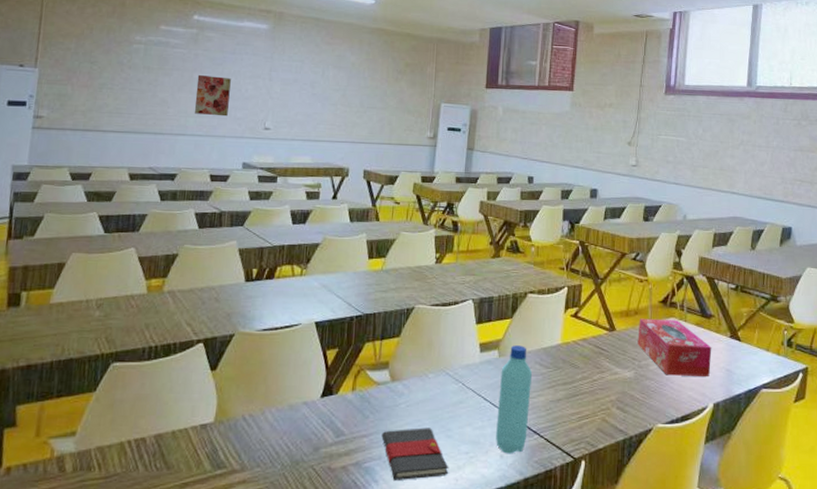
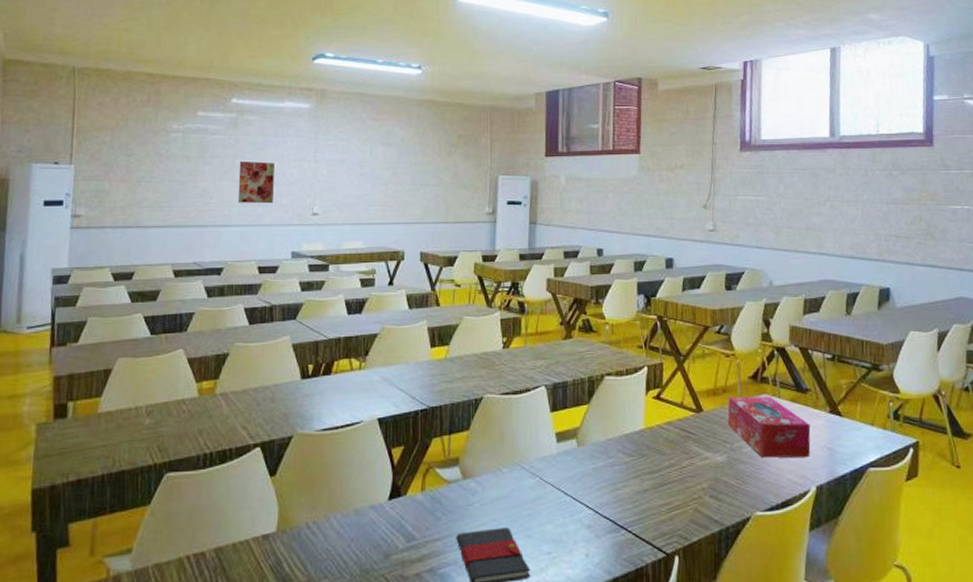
water bottle: present [496,345,532,454] -> none [579,433,615,552]

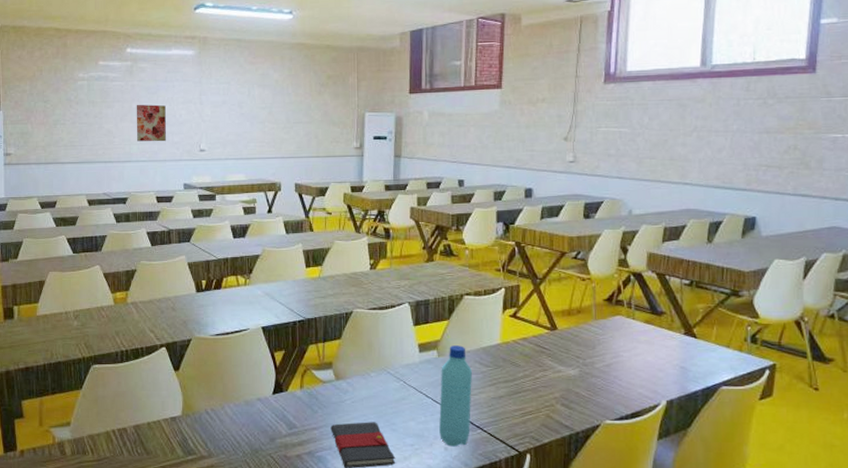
water bottle: none [579,433,615,552] -> present [439,345,472,447]
tissue box: present [727,396,811,458] -> none [581,317,664,375]

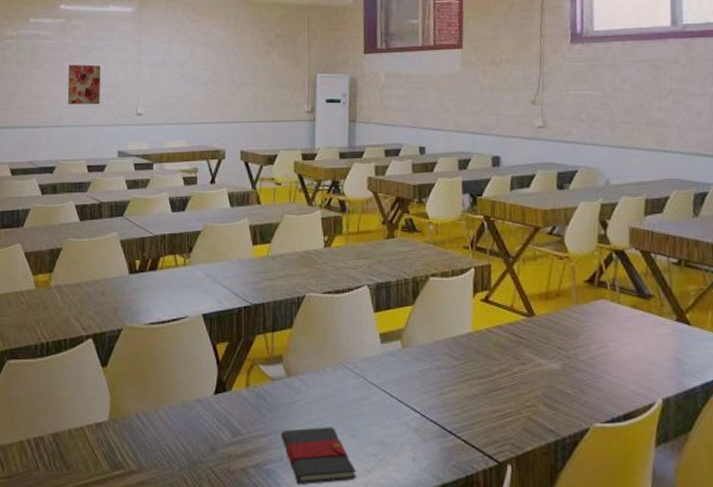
water bottle: present [439,345,472,447] -> none [405,335,442,457]

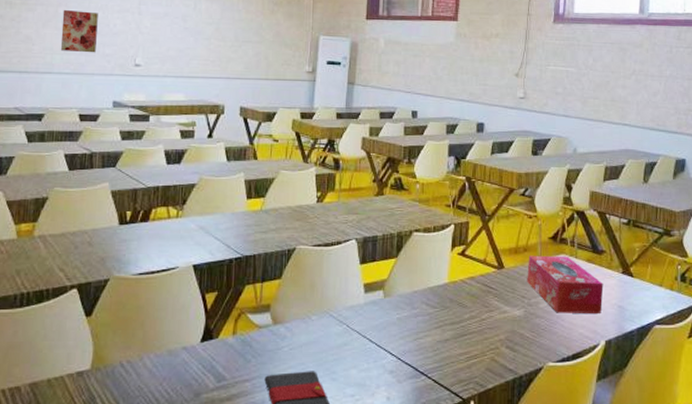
tissue box: none [562,301,655,369] -> present [527,255,604,315]

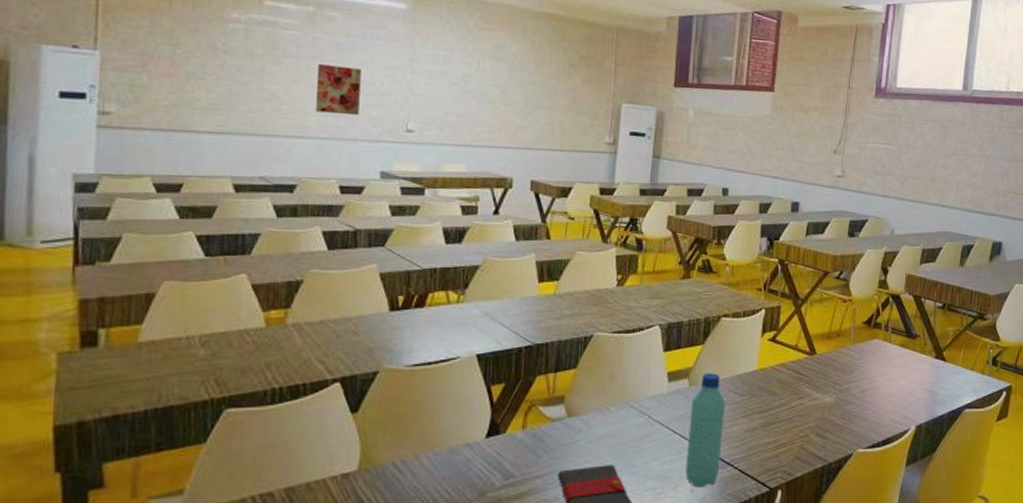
water bottle: none [382,285,418,396] -> present [686,373,725,488]
tissue box: present [527,255,604,315] -> none [839,340,916,400]

